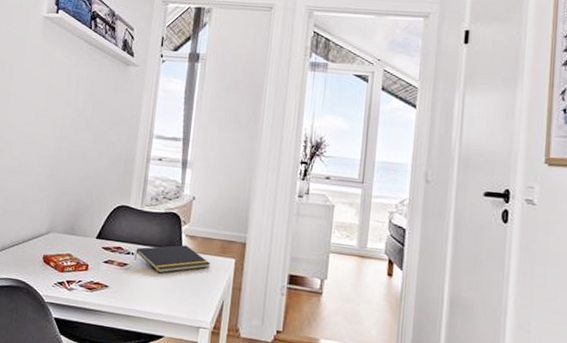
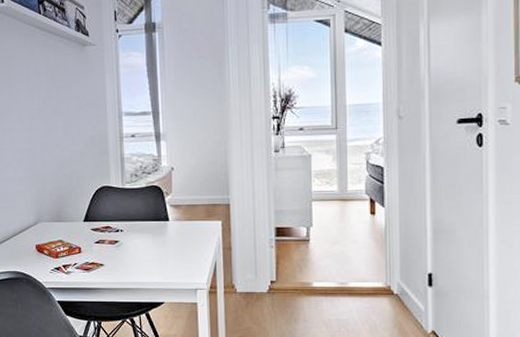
notepad: present [134,245,211,274] -> none [123,215,199,245]

